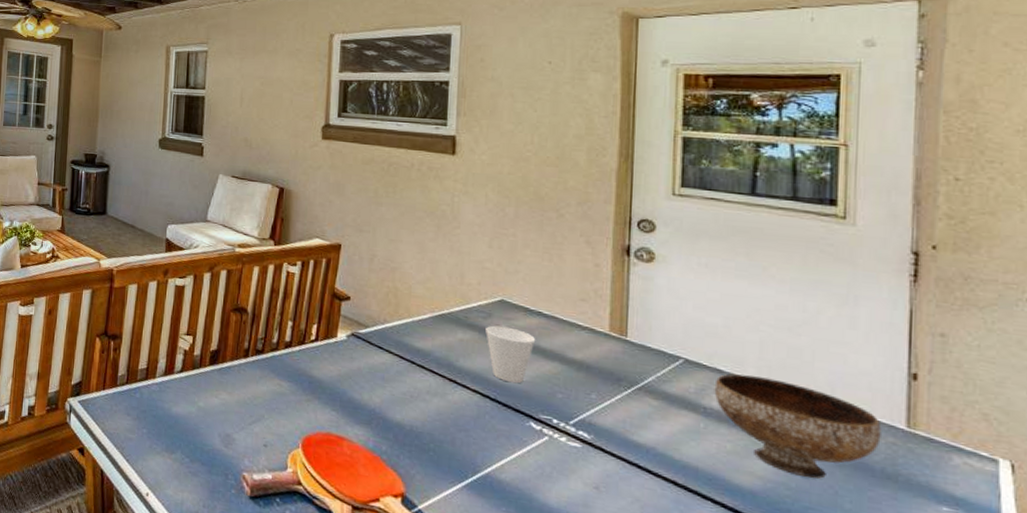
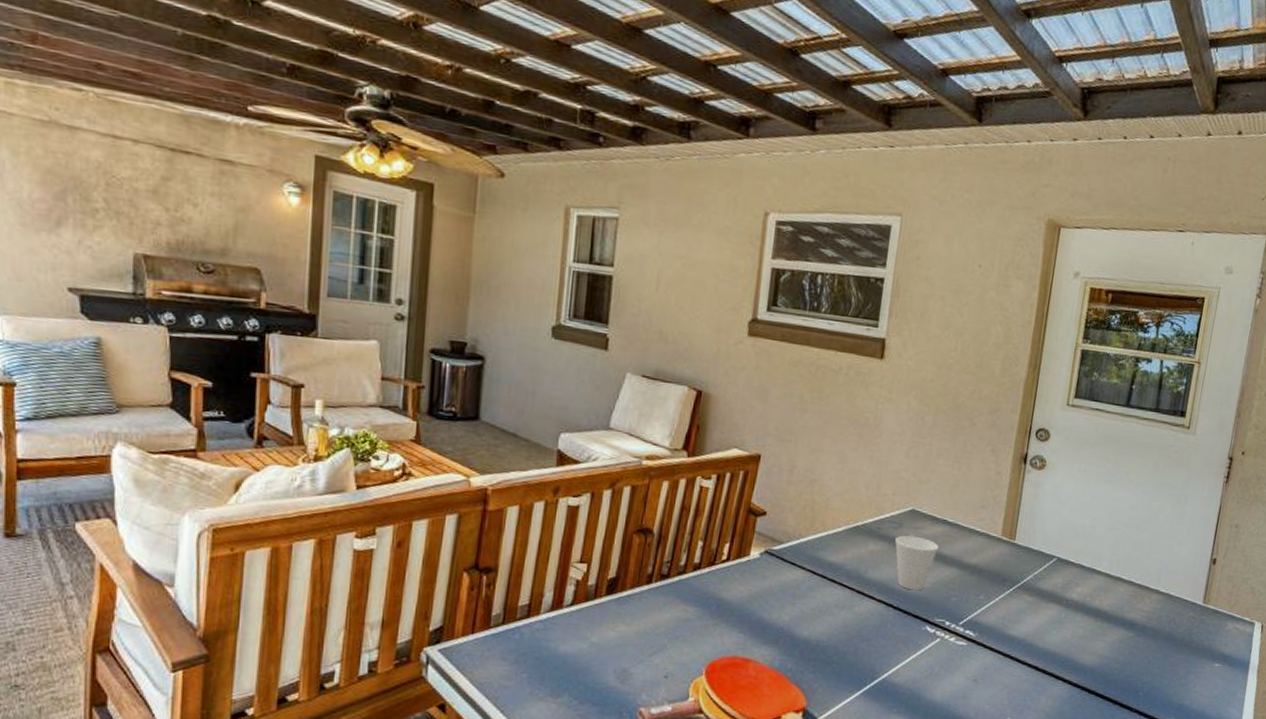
bowl: present [714,373,882,479] -> none [1076,568,1187,651]

